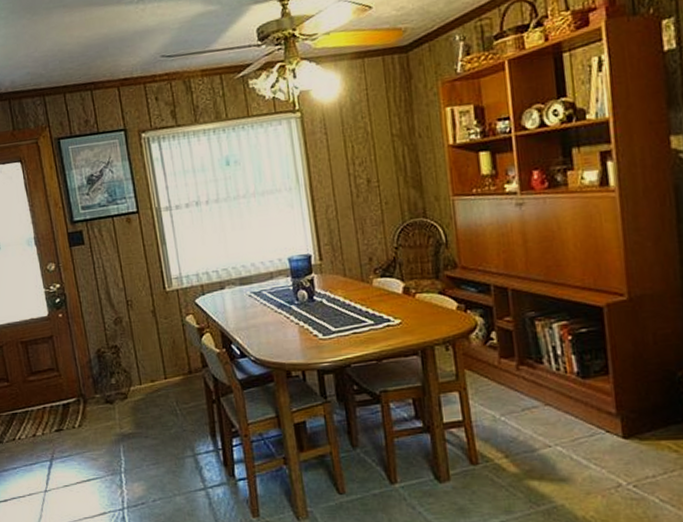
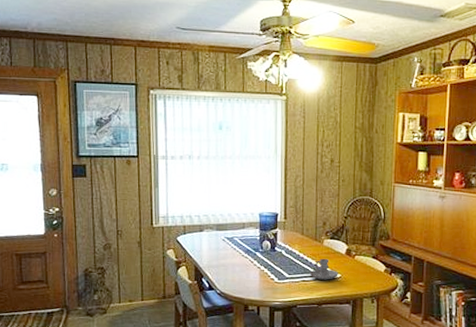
candle holder: none [360,302,398,330] -> present [309,258,338,280]

